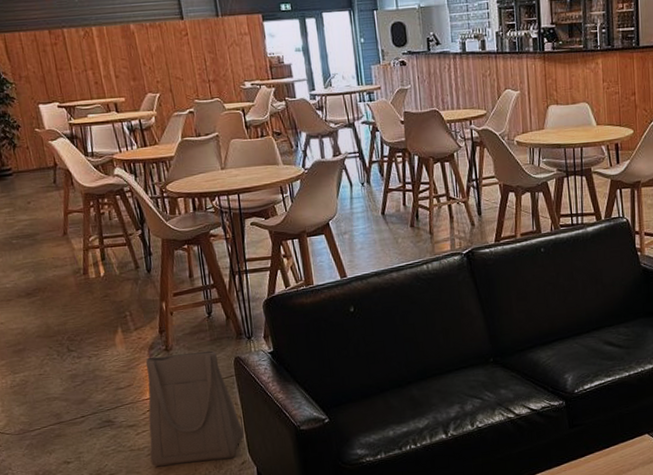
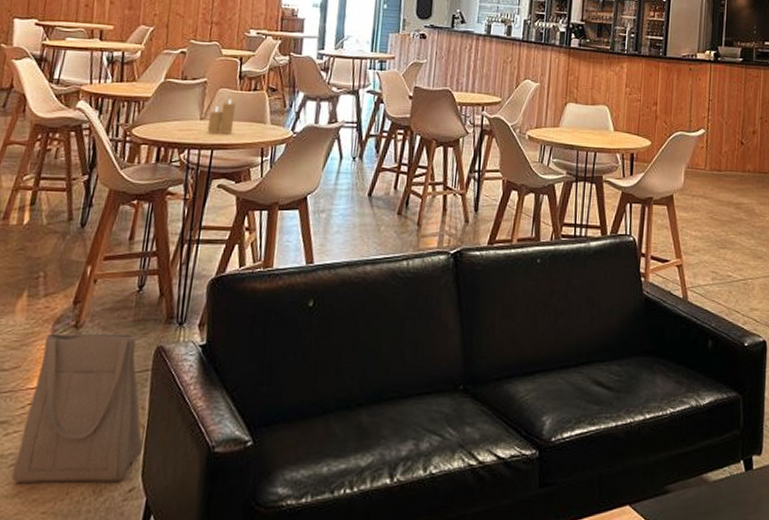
candle: none [227,147,252,180] -> present [207,99,236,134]

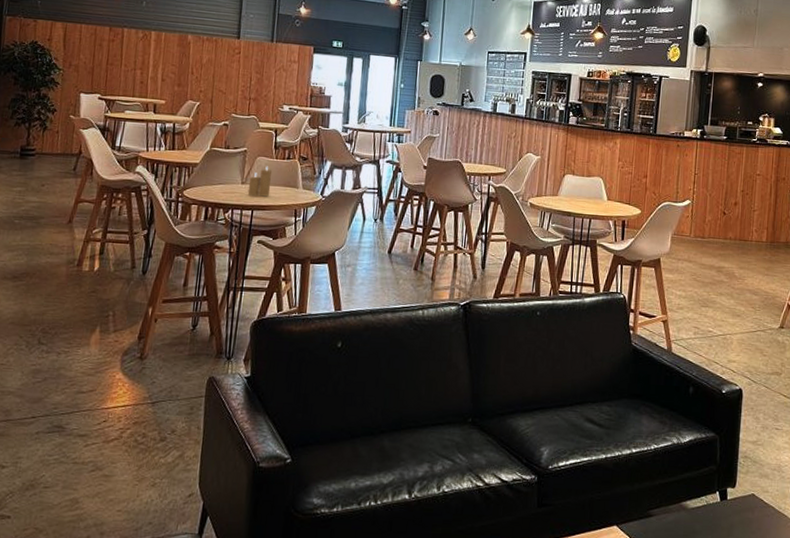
shopping bag: present [11,333,143,483] -> none [92,363,199,488]

